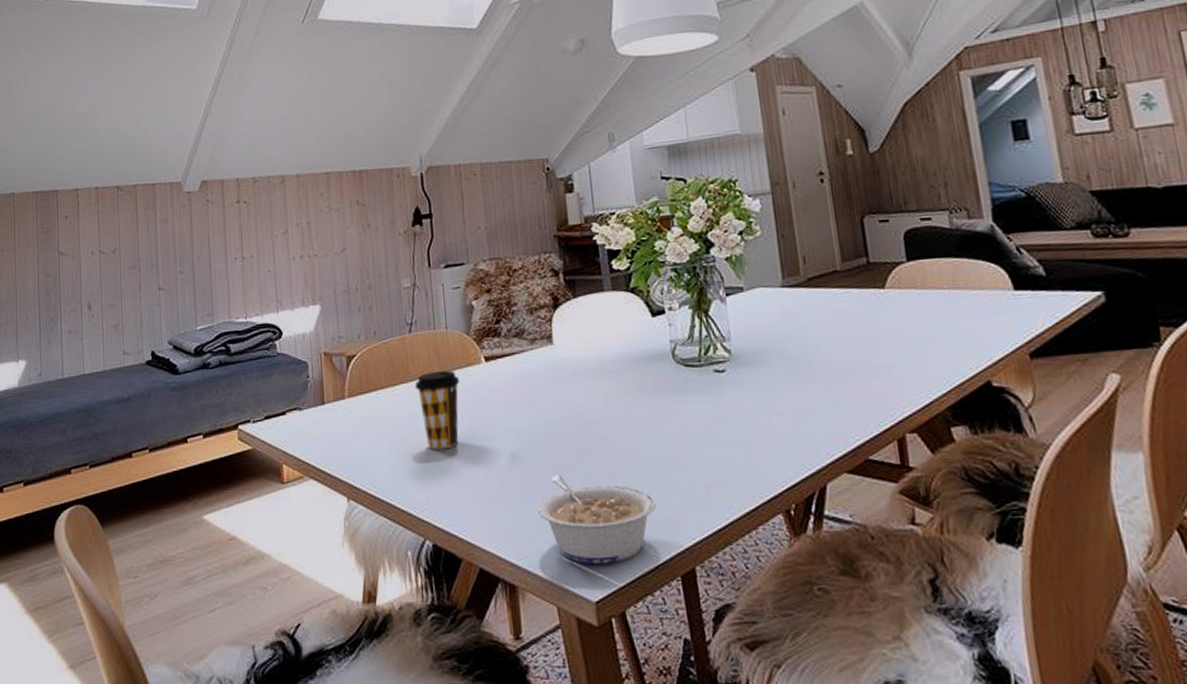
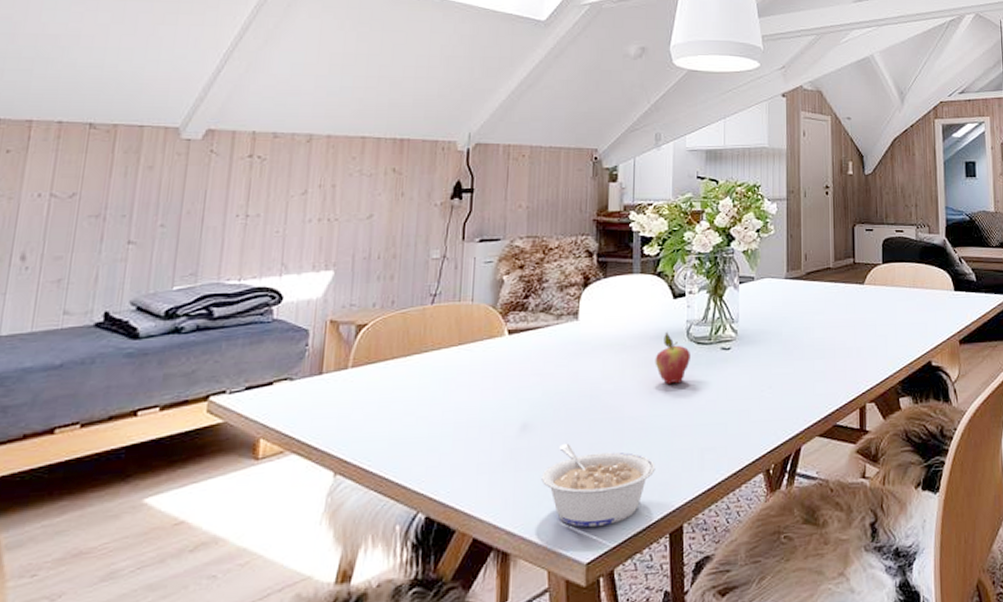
coffee cup: present [414,370,460,450] -> none [429,342,479,421]
fruit: none [640,353,680,412] -> present [655,331,690,385]

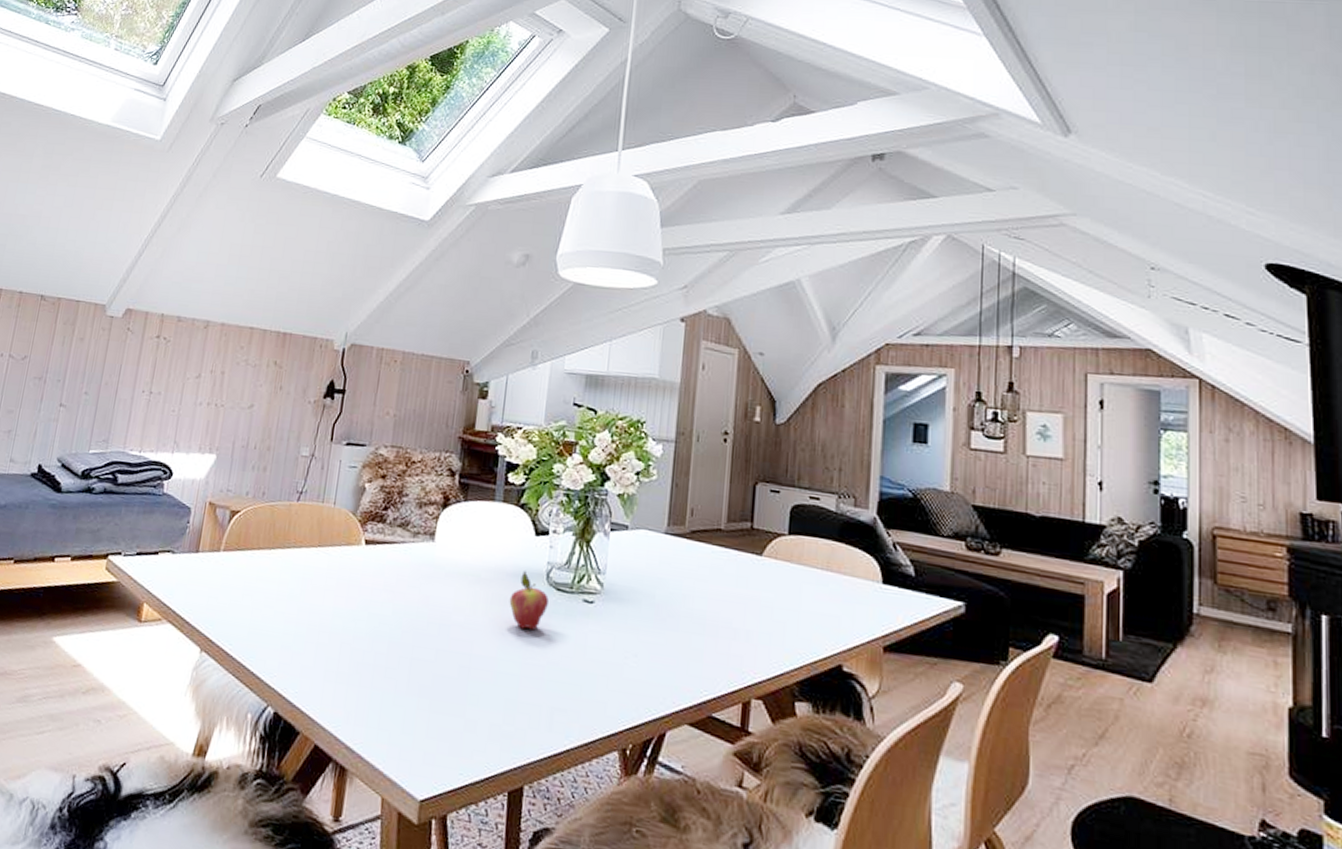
legume: present [541,443,656,528] -> none [383,668,500,767]

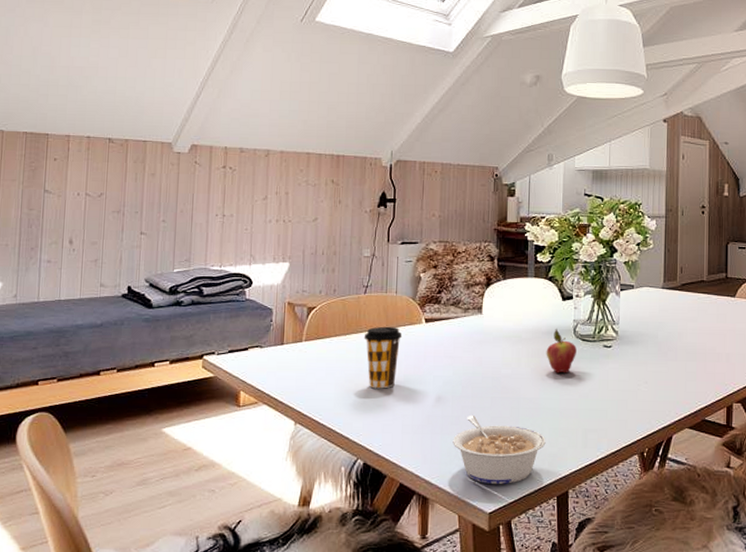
coffee cup: none [290,543,337,622] -> present [363,326,403,389]
legume: none [383,668,500,767] -> present [453,415,546,485]

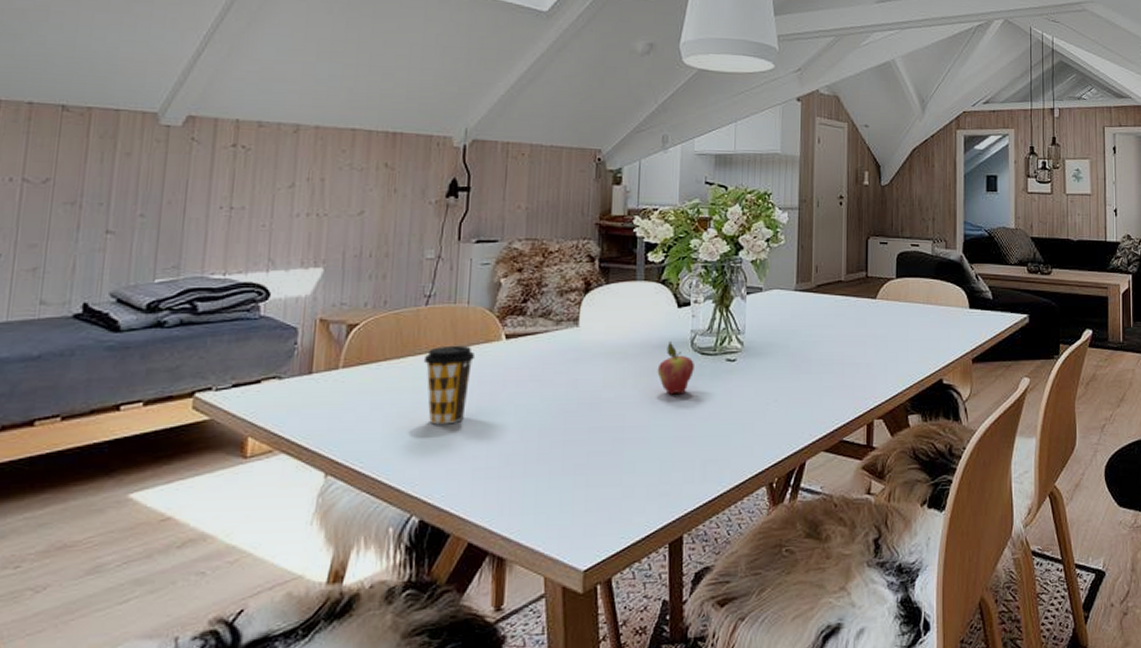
legume: present [453,415,546,485] -> none [538,450,656,536]

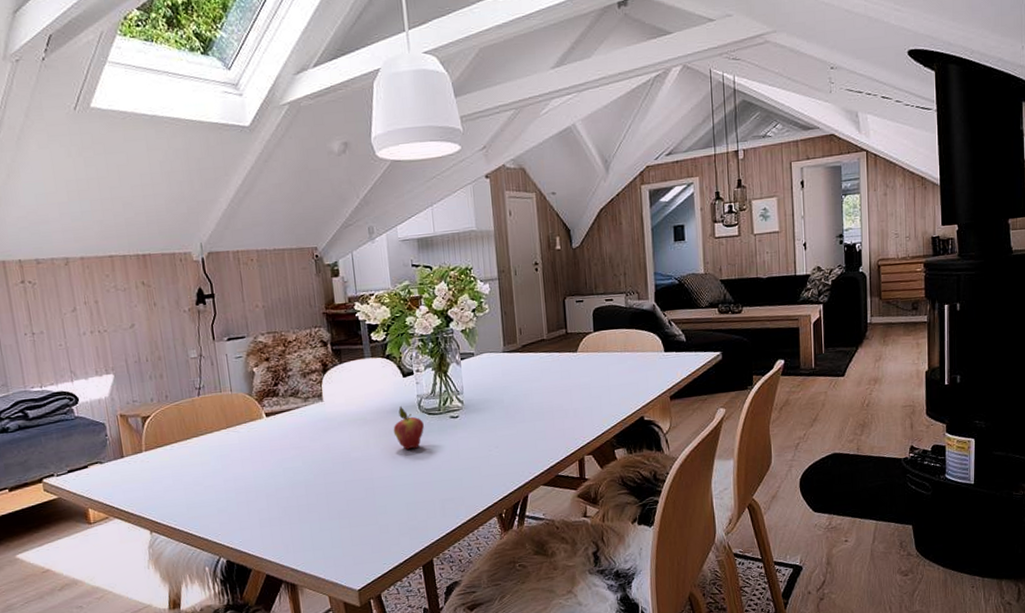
coffee cup: present [423,345,476,425] -> none [205,425,245,489]

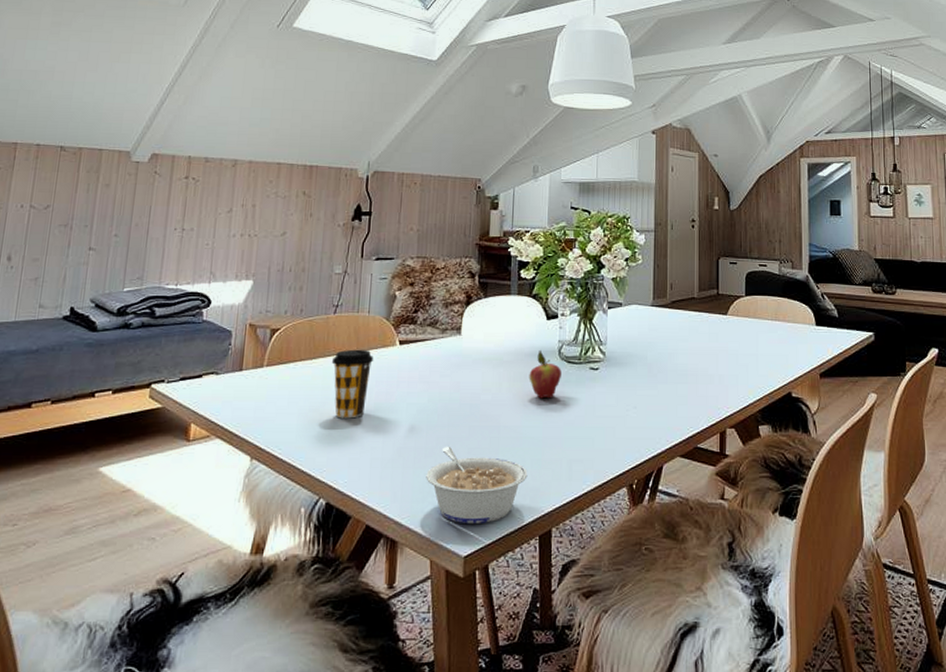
coffee cup: none [205,425,245,489] -> present [331,349,374,419]
legume: none [312,500,405,564] -> present [426,446,528,525]

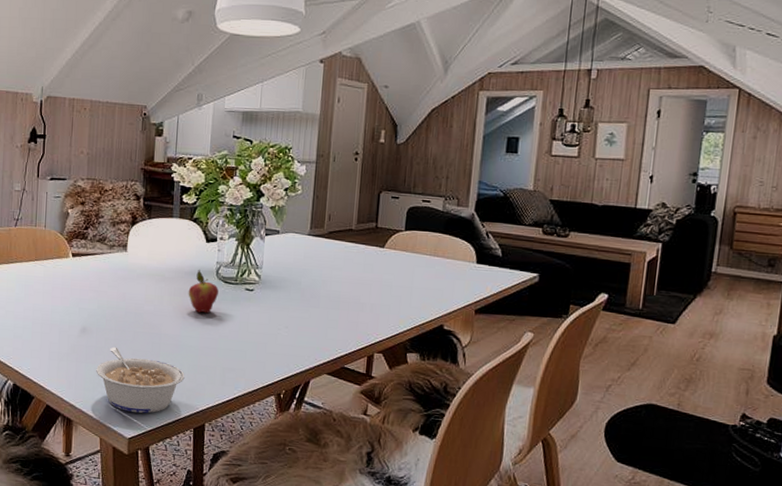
coffee cup: present [331,349,374,419] -> none [14,258,51,317]

